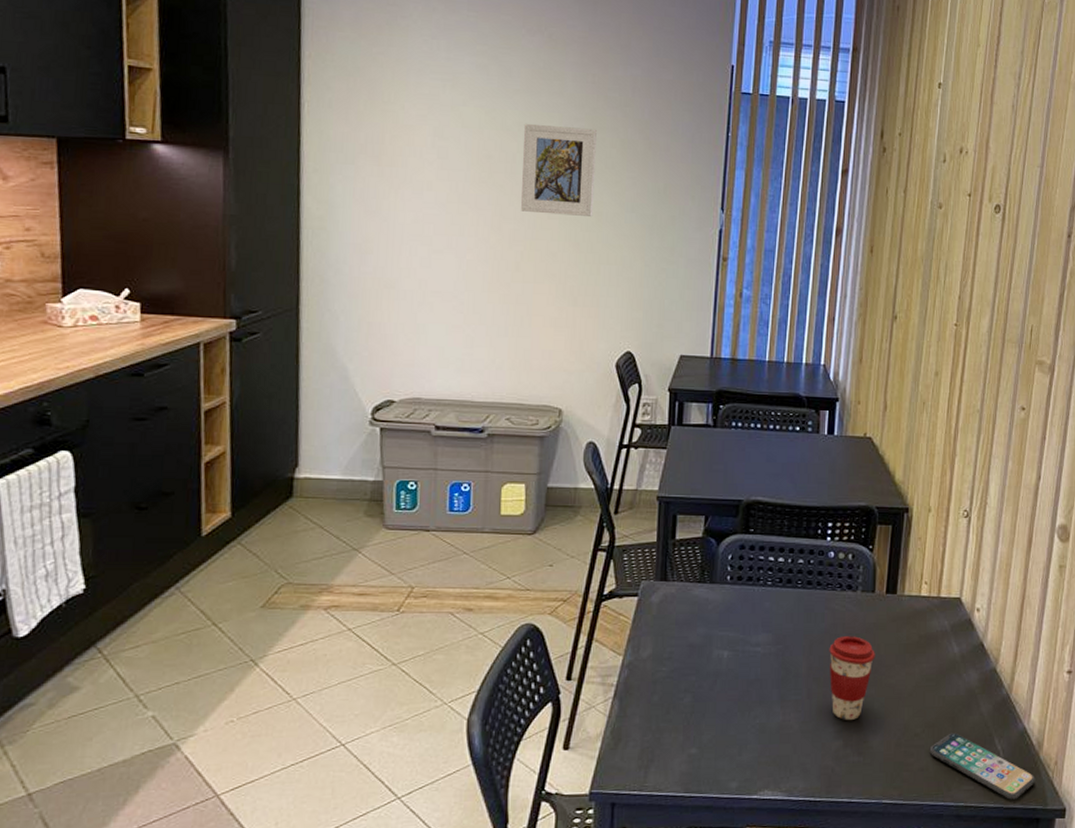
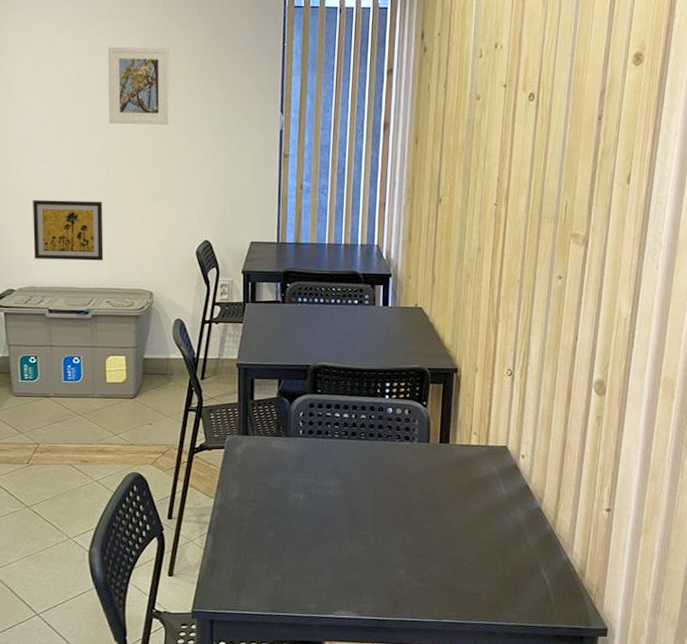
wall art: none [421,296,509,370] -> present [33,200,104,261]
coffee cup: present [829,636,875,720] -> none [391,480,432,552]
smartphone: present [929,732,1036,800] -> none [482,563,579,620]

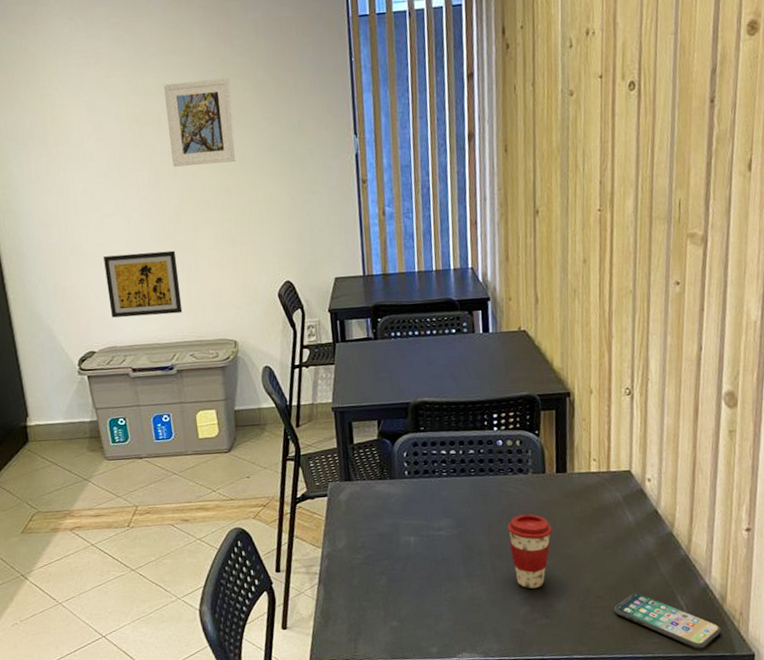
coffee cup: none [391,480,432,552] -> present [507,514,552,589]
smartphone: none [482,563,579,620] -> present [613,593,722,649]

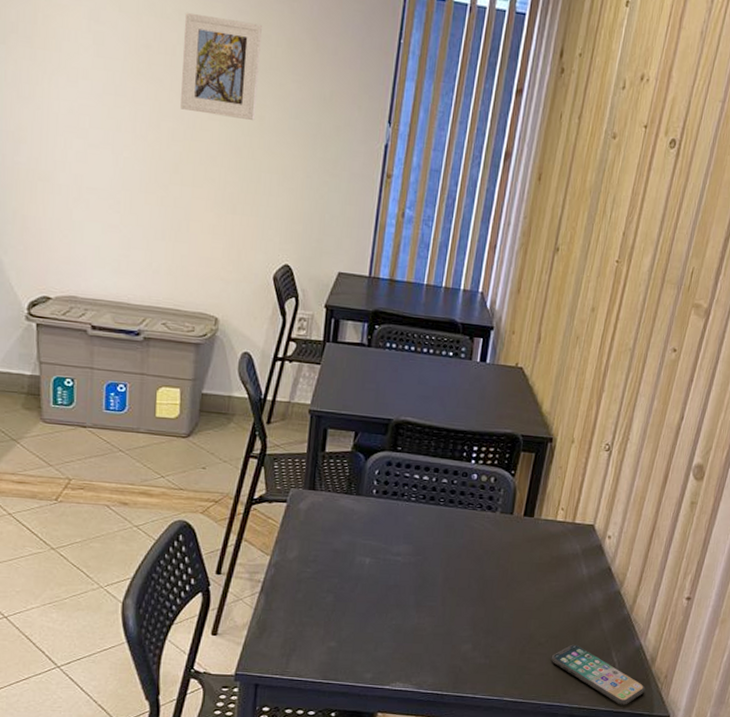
wall art: present [103,250,183,318] -> none [77,192,166,275]
coffee cup: present [507,514,552,589] -> none [464,552,509,627]

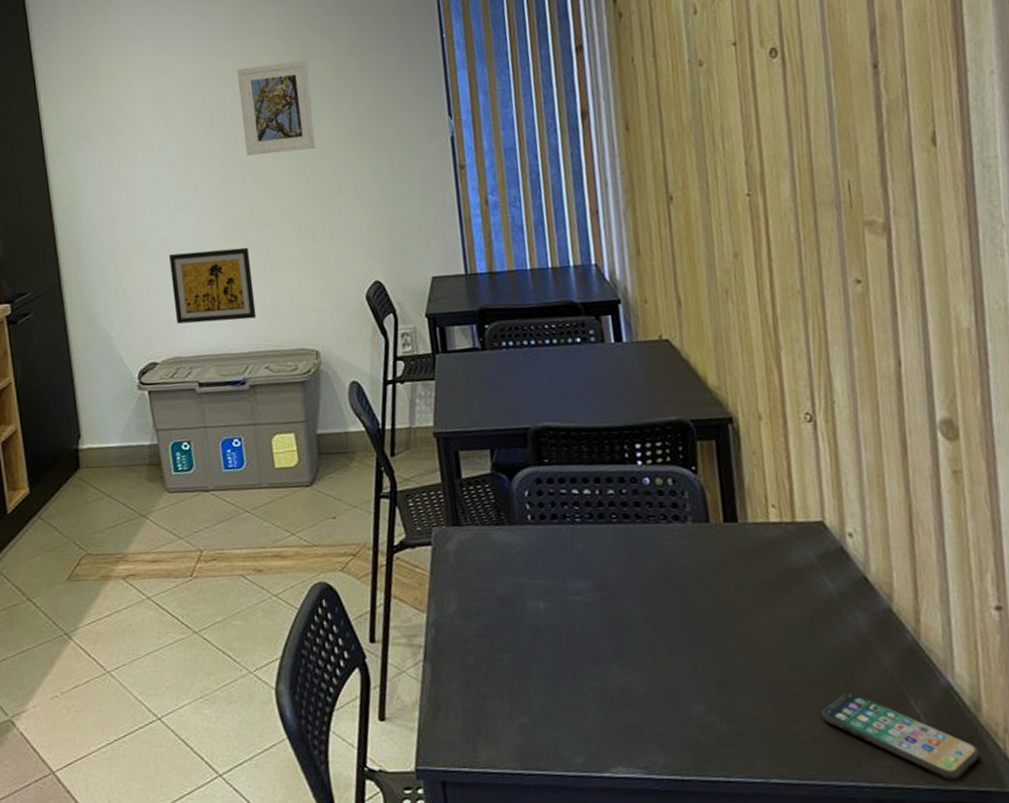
wall art: none [77,192,166,275] -> present [169,247,257,324]

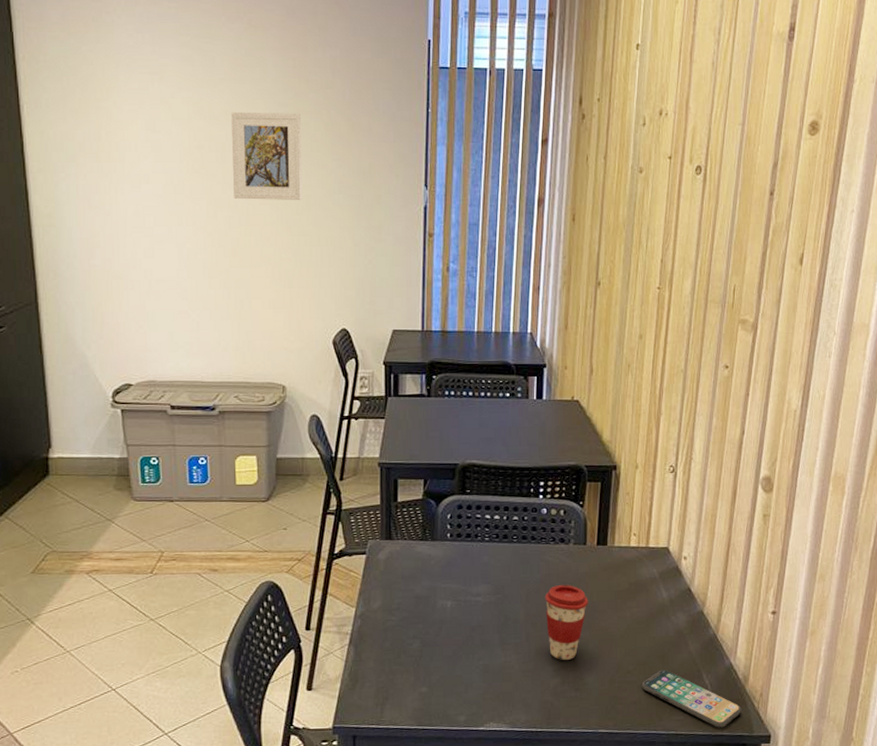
wall art: present [169,247,257,324] -> none [150,284,231,352]
coffee cup: none [664,576,726,679] -> present [545,585,588,660]

